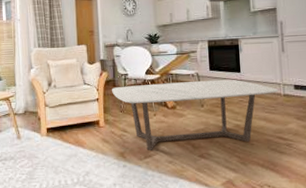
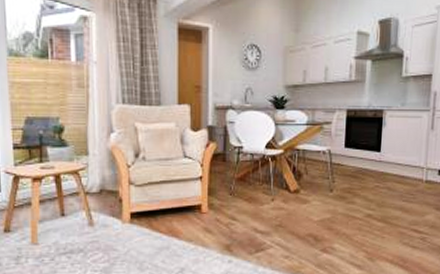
coffee table: present [112,79,279,150] -> none [221,159,421,243]

